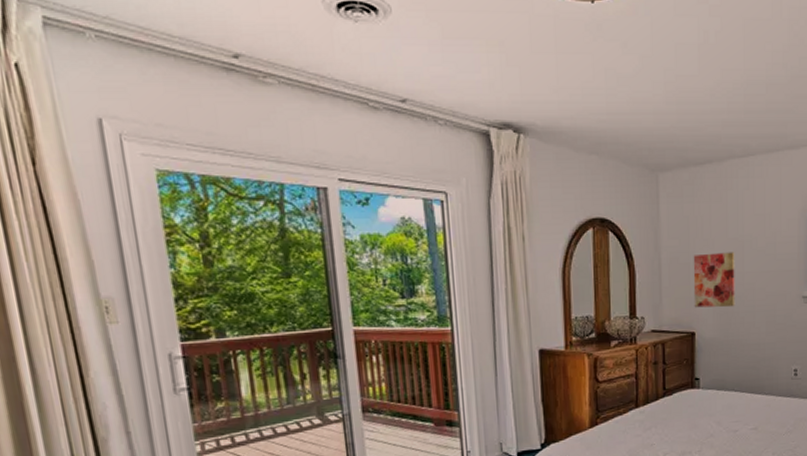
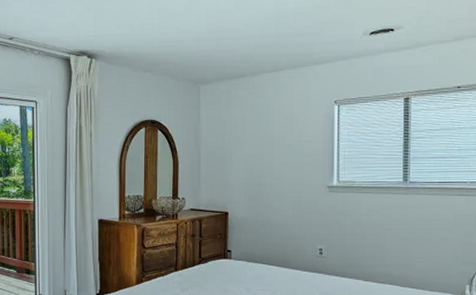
wall art: present [693,252,735,308] -> none [227,148,265,193]

